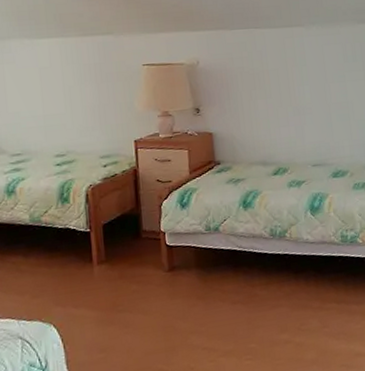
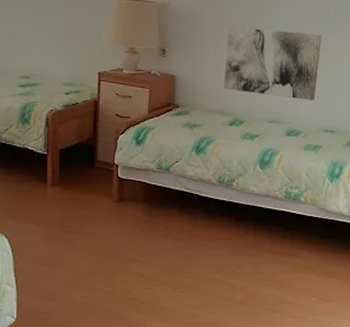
wall art: none [259,73,356,140] -> present [223,27,323,100]

